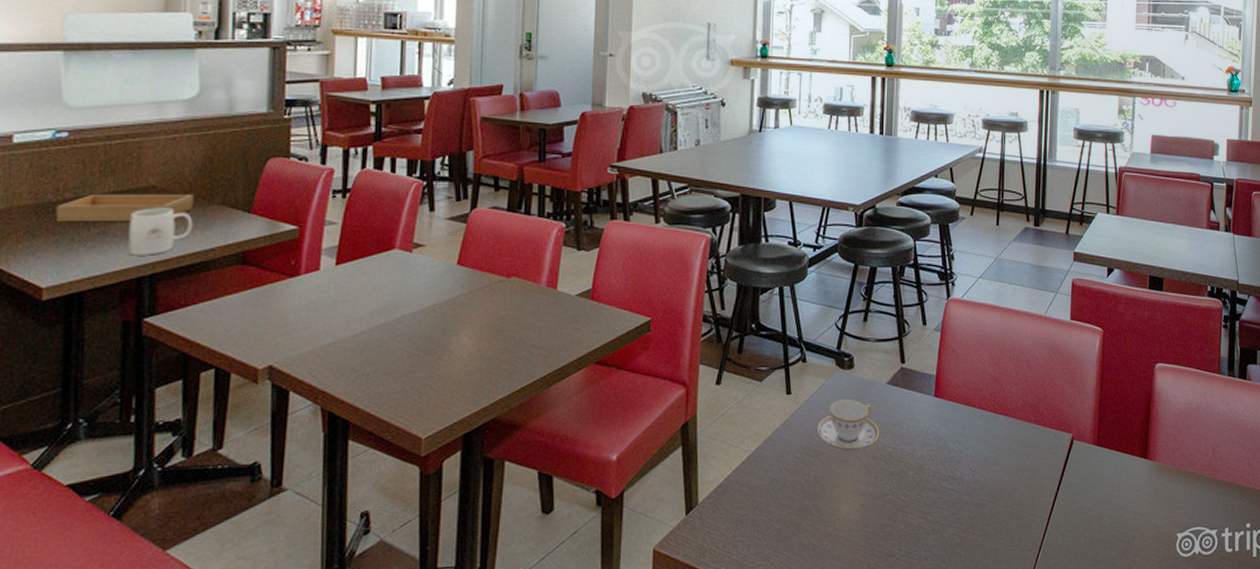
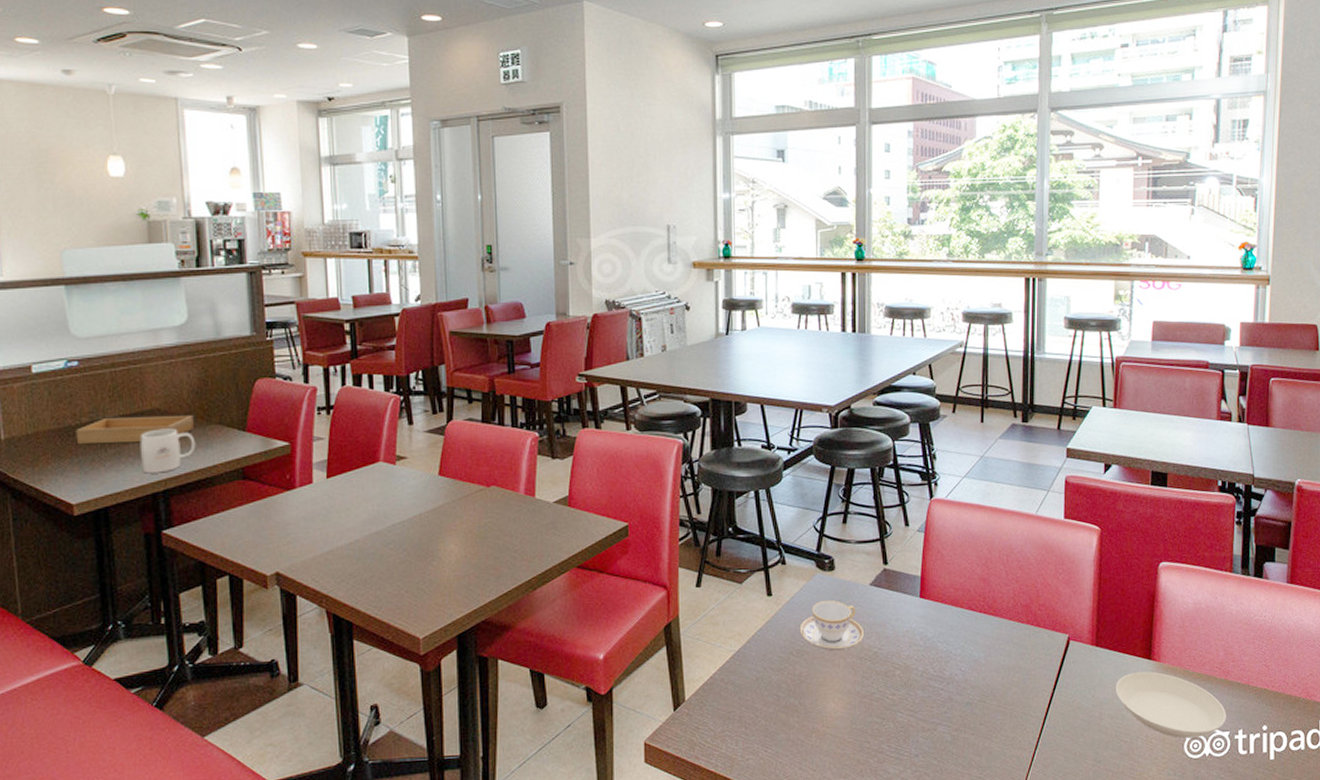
saucer: none [1114,470,1214,537] -> present [1115,671,1226,739]

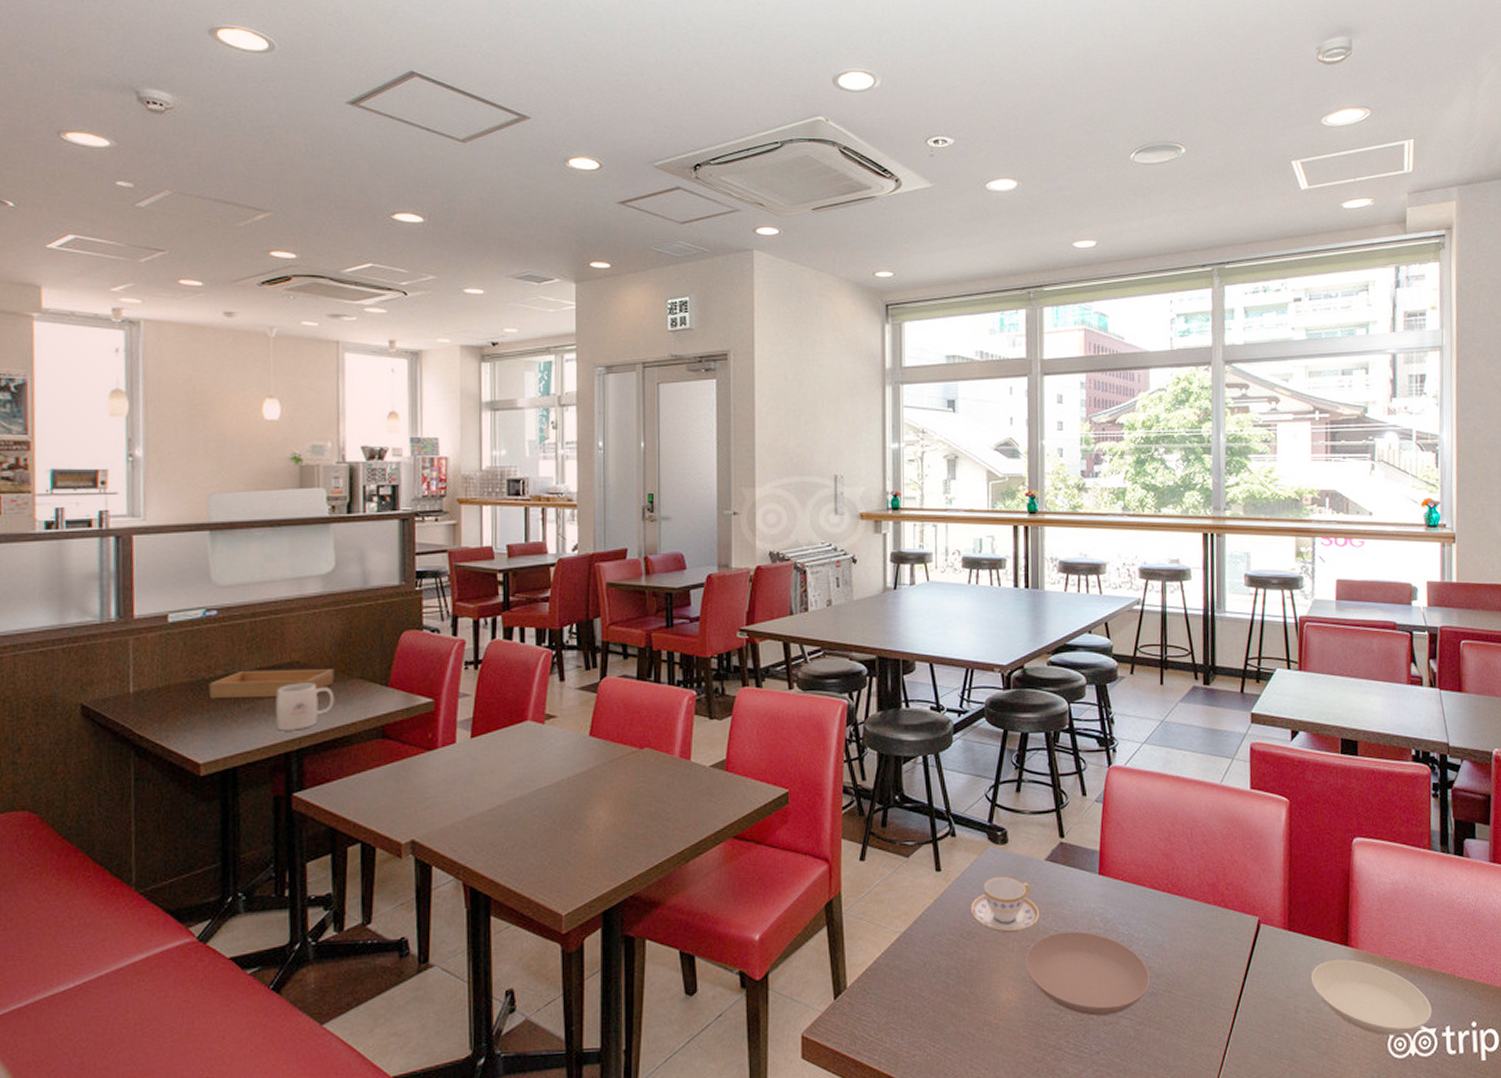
saucer: none [850,648,966,724] -> present [1025,931,1150,1016]

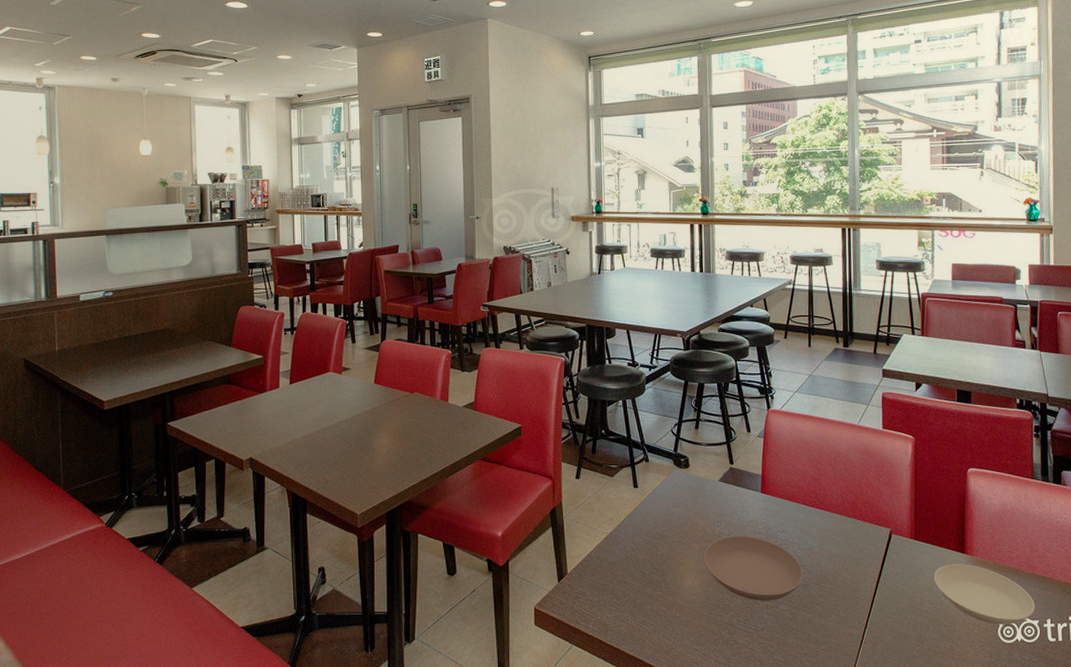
tray: present [208,669,335,700] -> none [108,334,194,356]
mug: present [275,682,335,731] -> none [154,344,194,378]
teacup: present [970,877,1039,933] -> none [661,493,714,536]

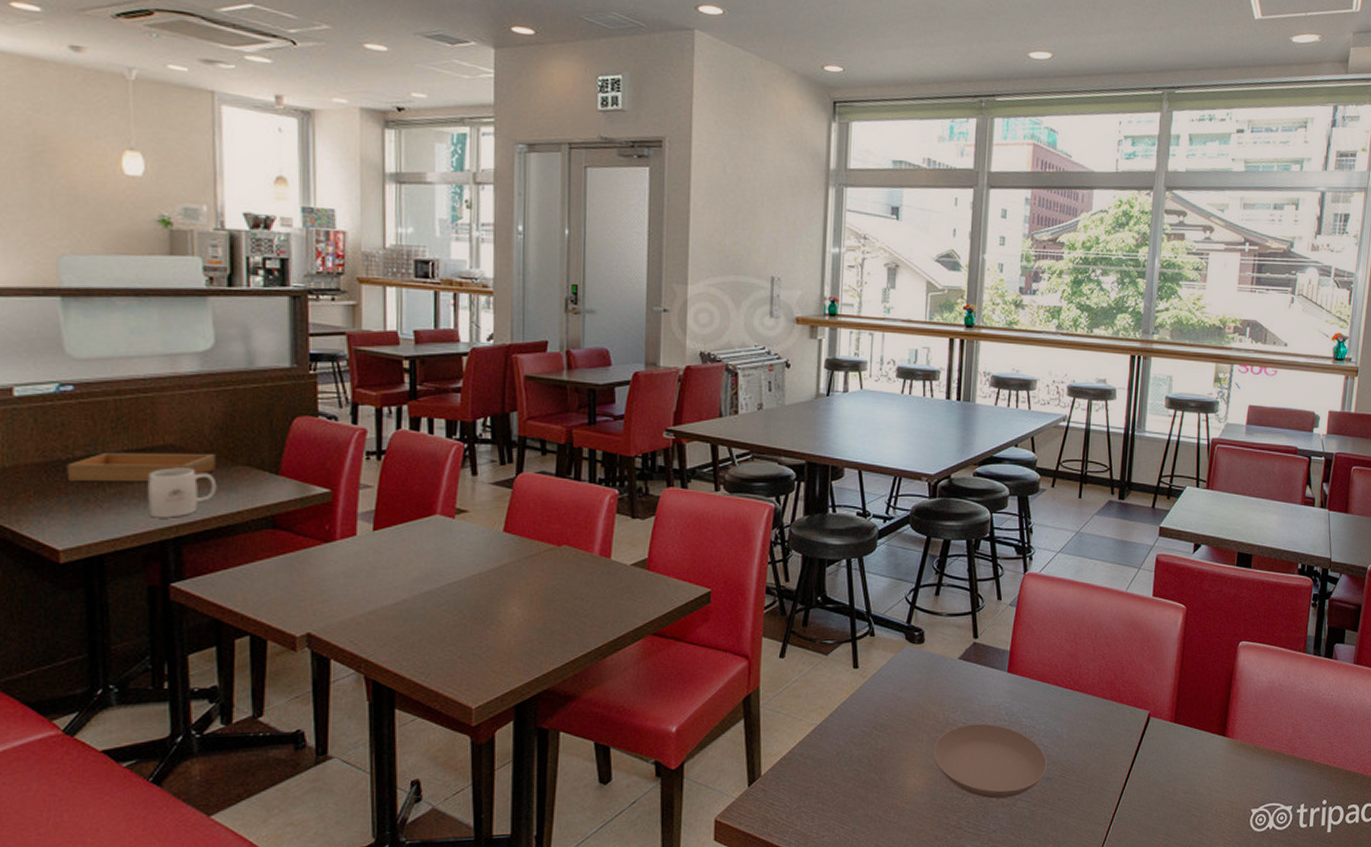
tray: none [108,334,194,356] -> present [66,452,217,483]
mug: none [154,344,194,378] -> present [147,467,217,518]
saucer: present [933,564,1035,625] -> none [1190,748,1291,813]

